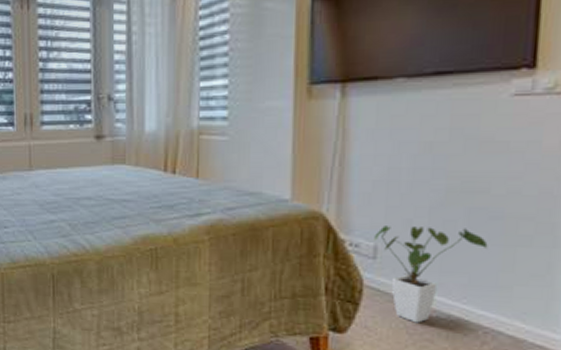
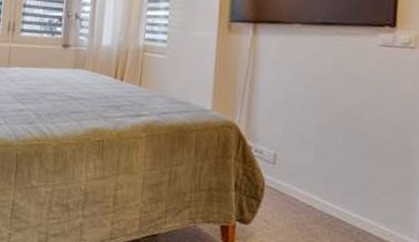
house plant: present [374,226,488,323] -> none [274,138,361,221]

